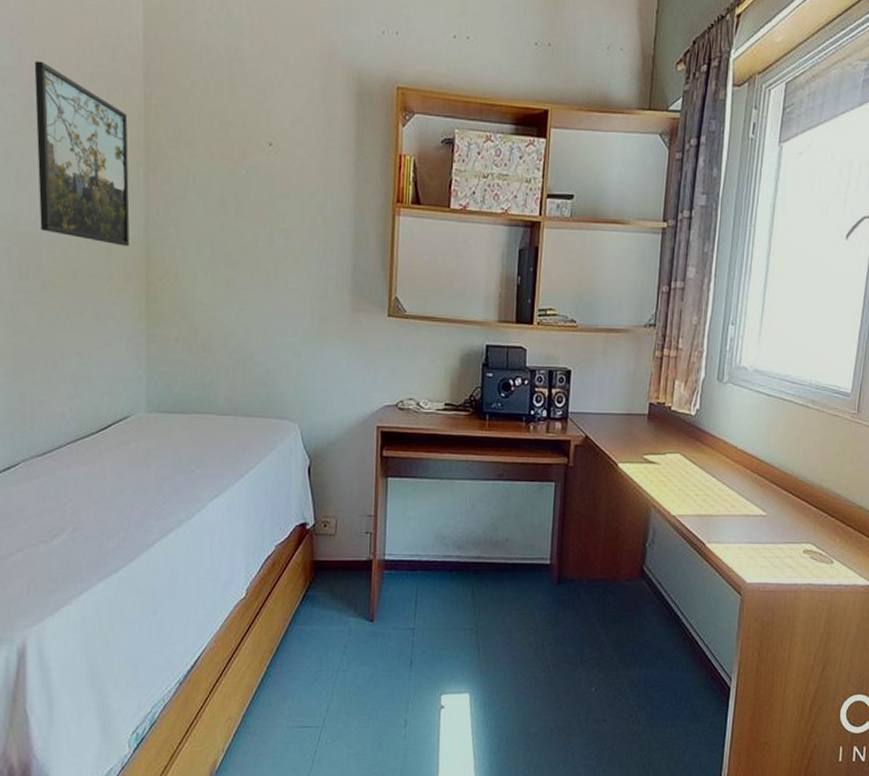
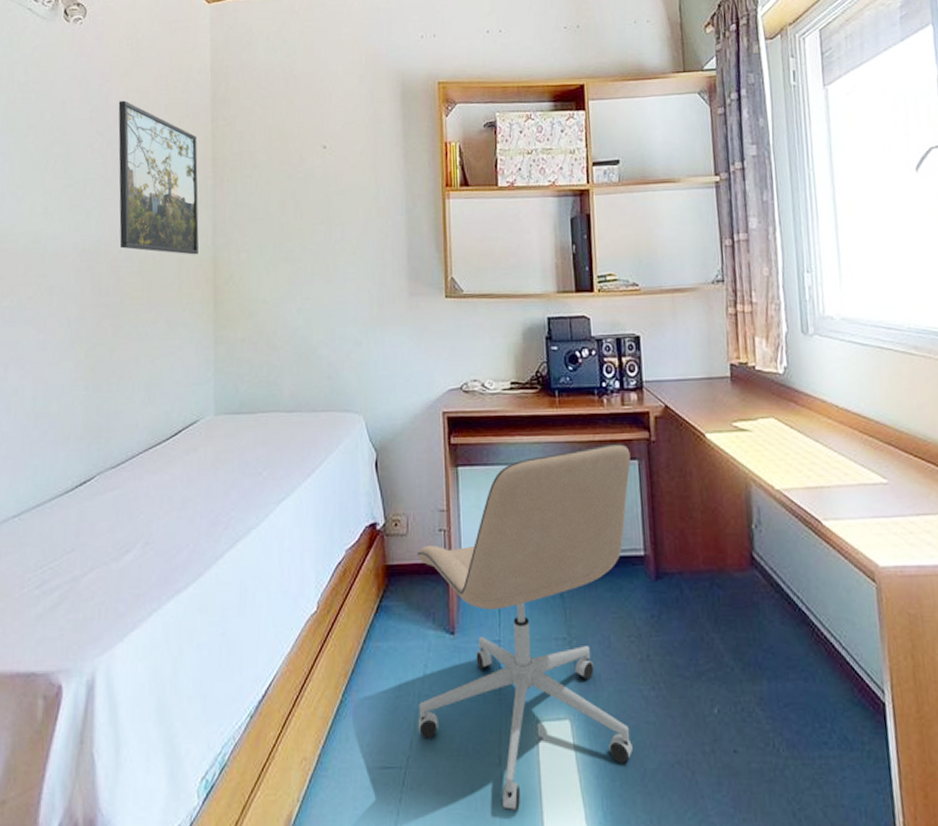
office chair: none [334,466,549,762] -> present [416,443,633,812]

